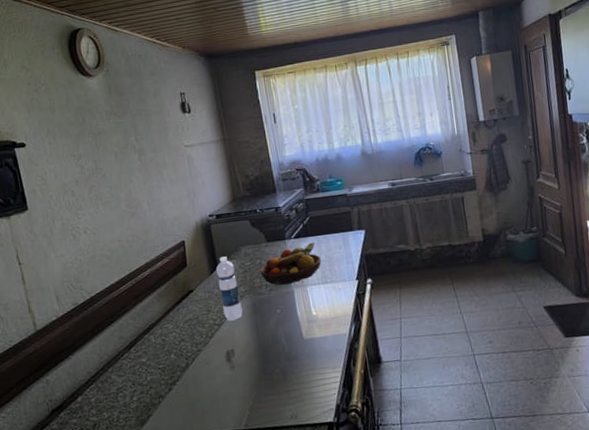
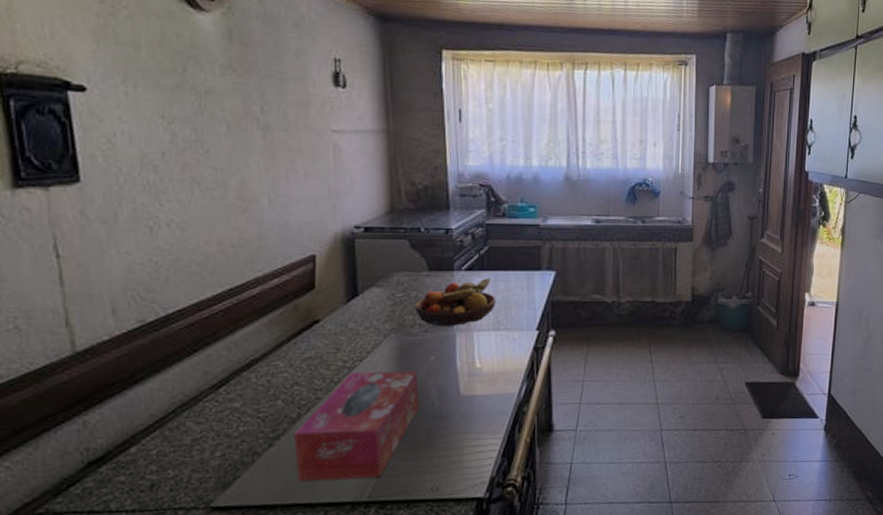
tissue box: none [186,322,274,416] -> present [294,370,420,481]
water bottle: present [215,256,243,321] -> none [354,282,384,365]

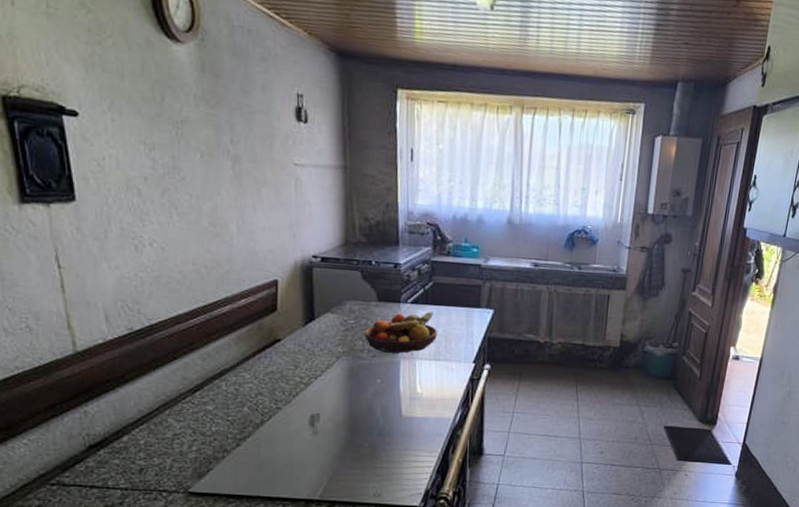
tissue box: present [294,370,420,481] -> none [258,388,366,480]

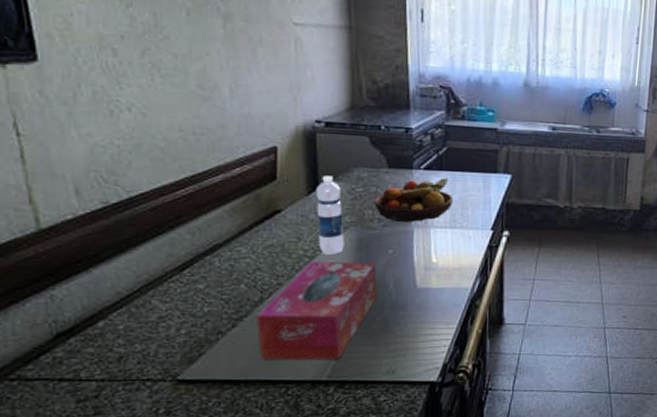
tissue box: none [258,388,366,480] -> present [257,261,377,360]
water bottle: none [311,308,337,382] -> present [315,176,344,255]

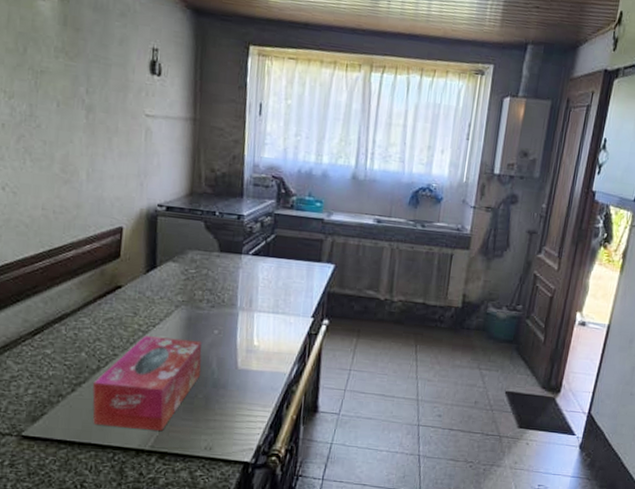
water bottle: present [315,176,344,255] -> none [152,256,176,331]
fruit bowl: present [374,178,453,222] -> none [204,264,277,305]

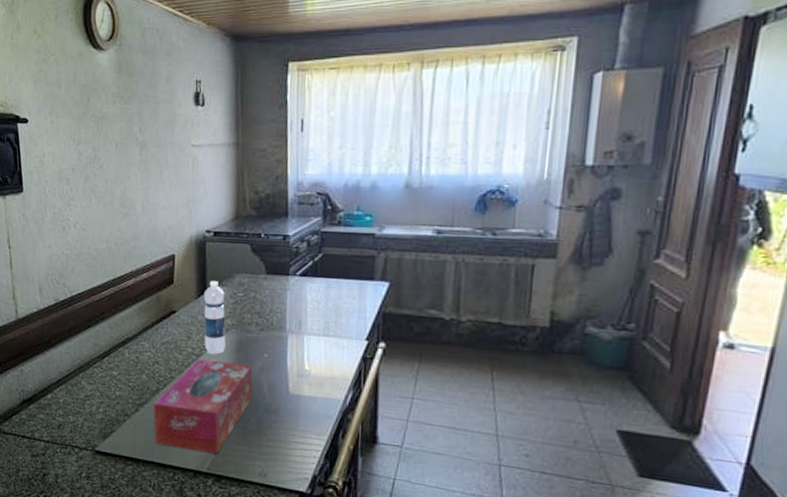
water bottle: none [152,256,176,331] -> present [203,281,226,354]

